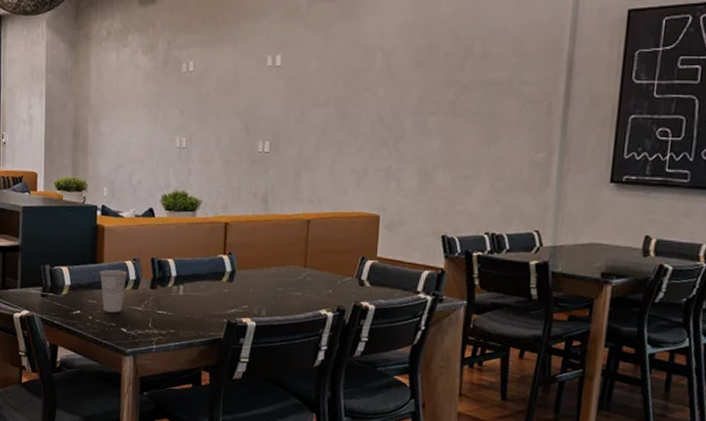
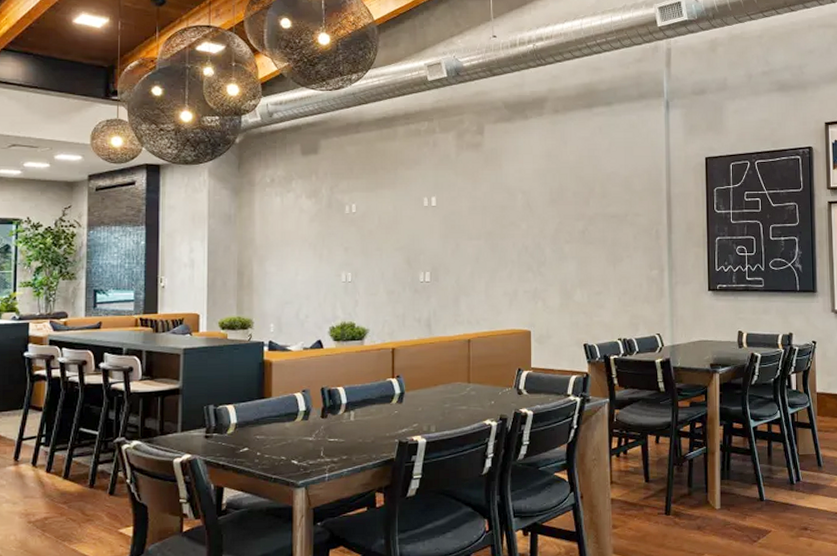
cup: present [100,269,128,313] -> none [268,402,297,446]

